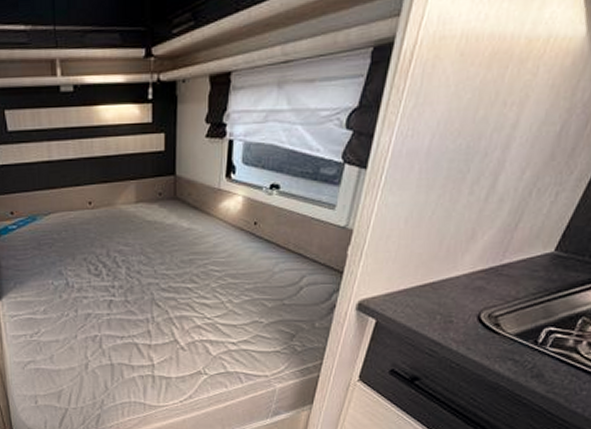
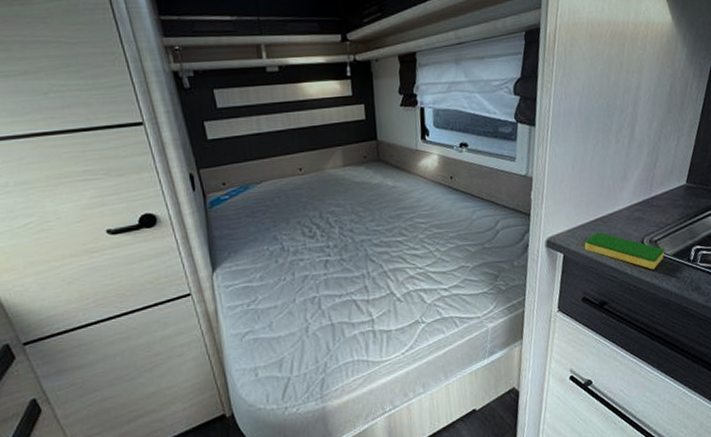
dish sponge: none [404,299,506,348] -> present [585,232,665,270]

